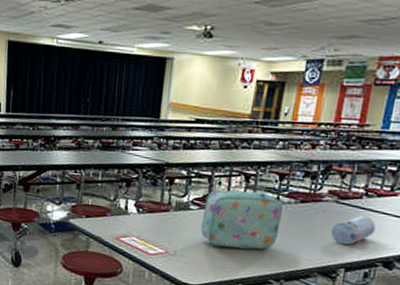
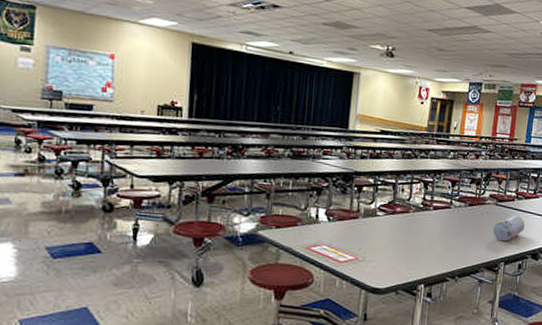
lunch box: present [201,189,283,250] -> none [387,196,455,251]

